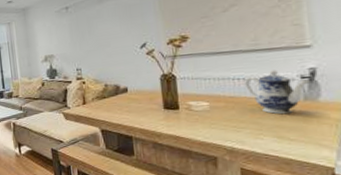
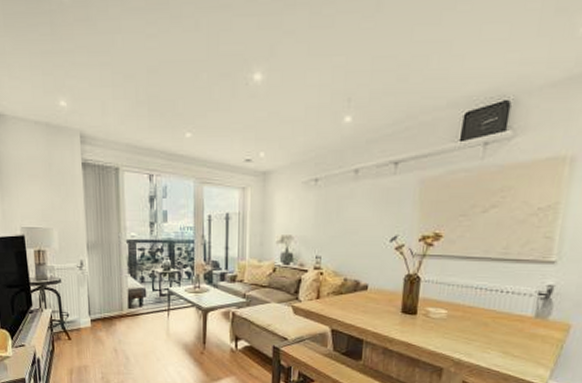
teapot: present [245,70,310,115] -> none [486,283,545,330]

